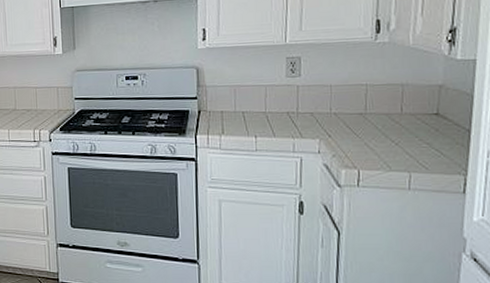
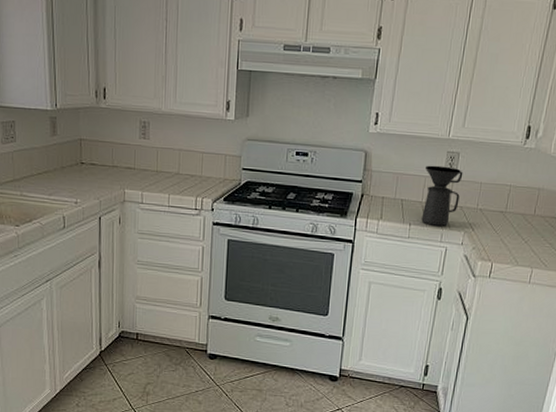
coffee maker: none [263,72,308,136] -> present [421,165,463,227]

